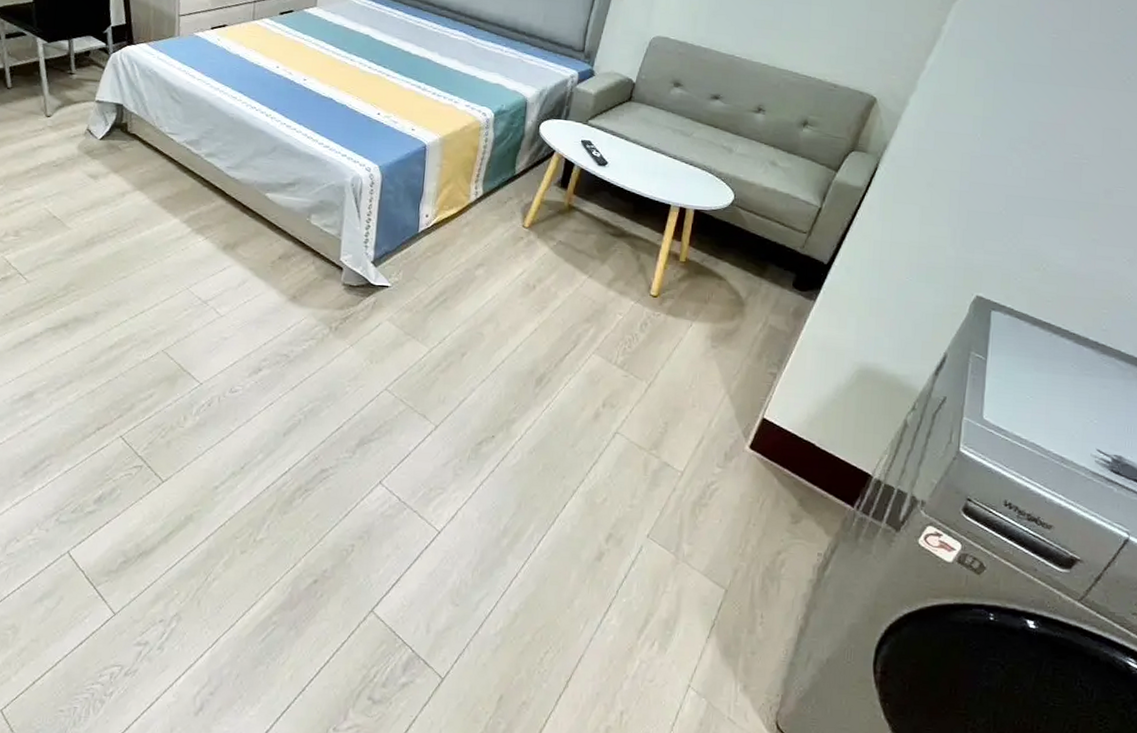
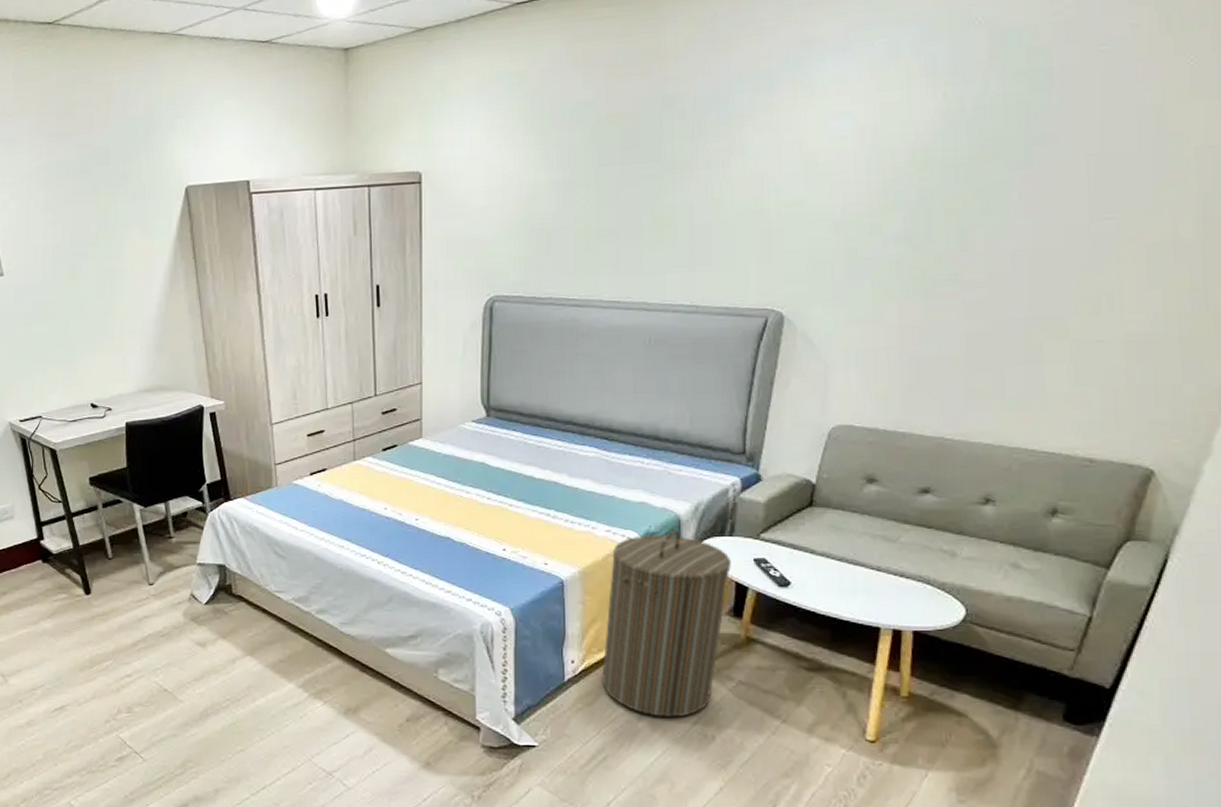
laundry hamper: none [449,110,564,268] -> present [602,530,731,717]

